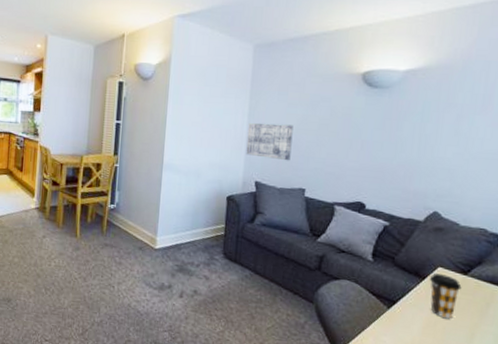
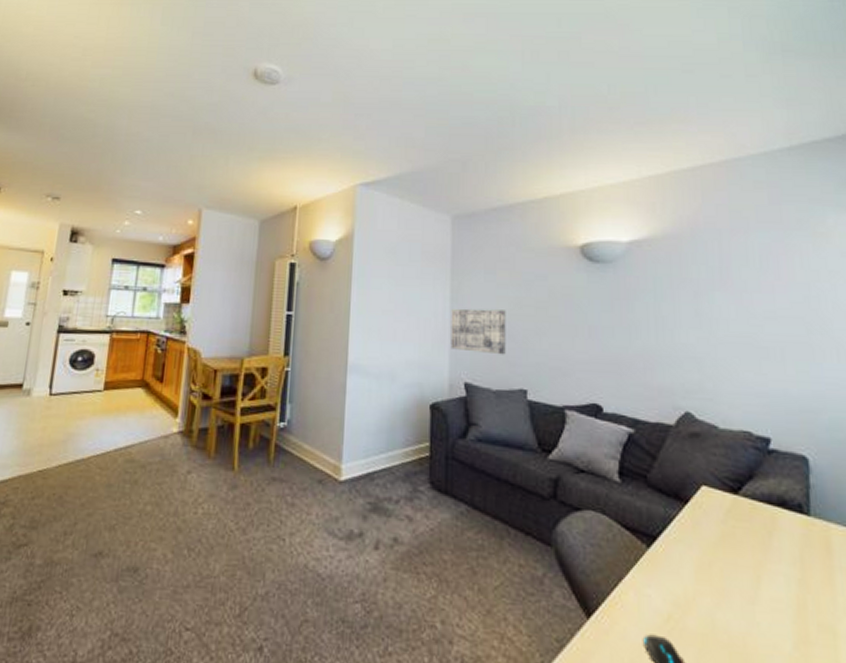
coffee cup: present [429,273,462,319] -> none [692,494,734,558]

